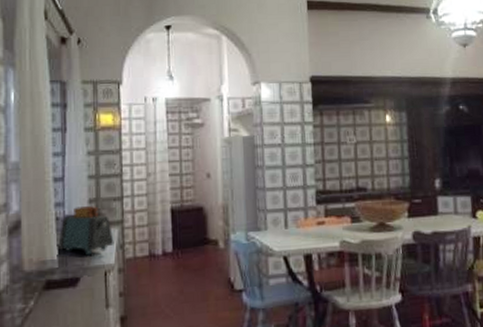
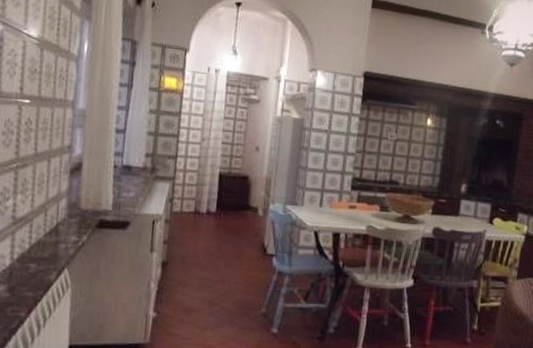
toaster: present [58,206,114,256] -> none [113,159,165,204]

